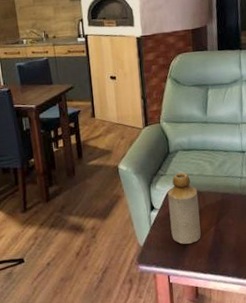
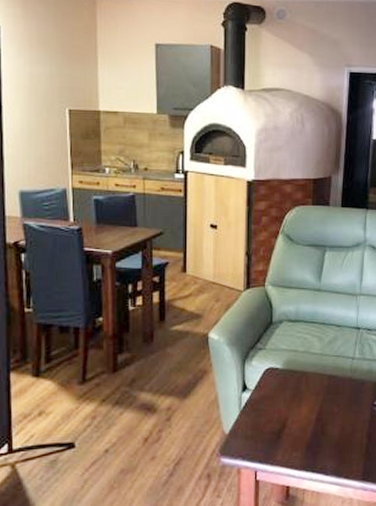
bottle: present [167,172,201,244] -> none [264,347,301,434]

